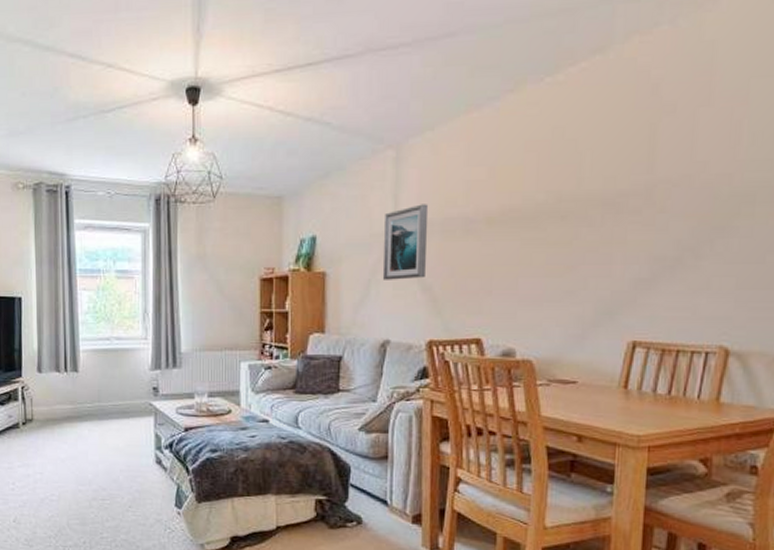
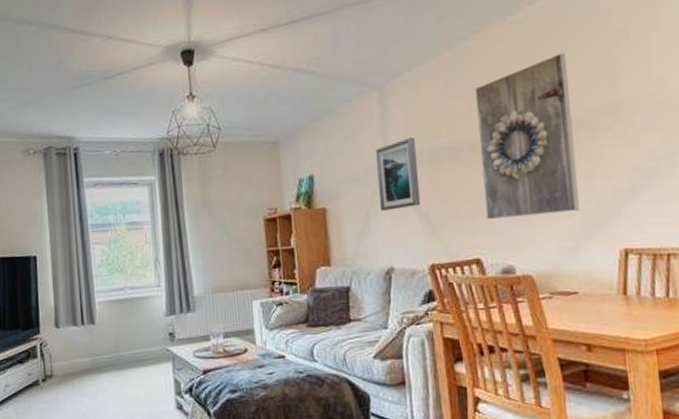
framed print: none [492,123,603,300] -> present [475,52,580,221]

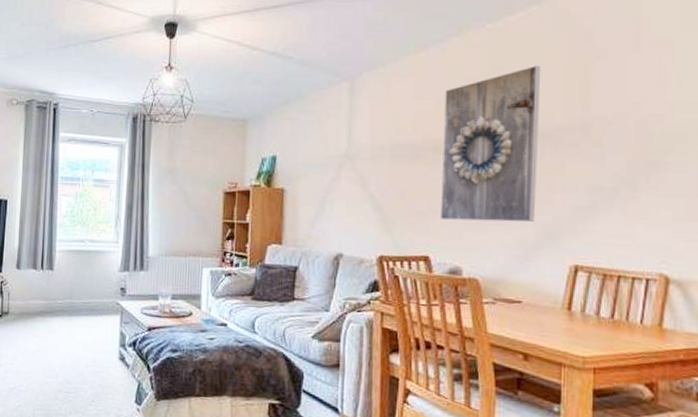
wall art: present [376,137,420,211] -> none [336,131,380,199]

